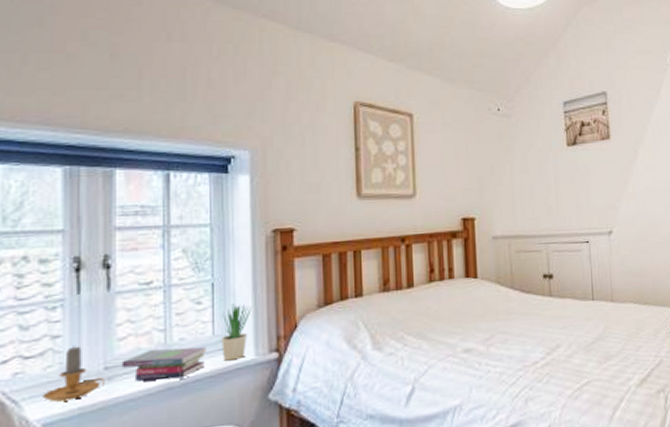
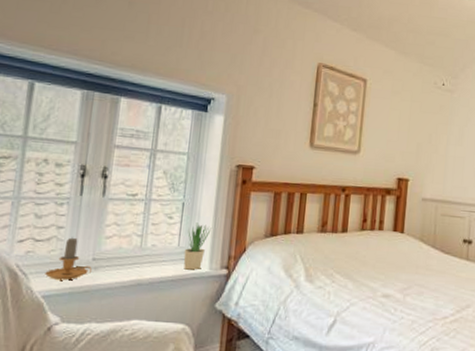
books: present [121,347,206,382] -> none [105,249,171,278]

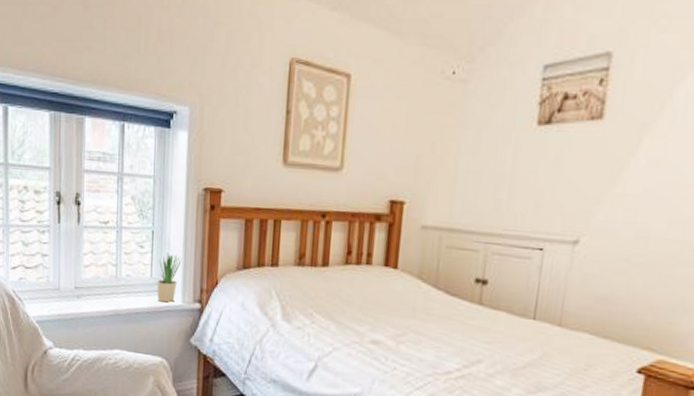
candle: present [45,237,92,281] -> none [37,265,75,308]

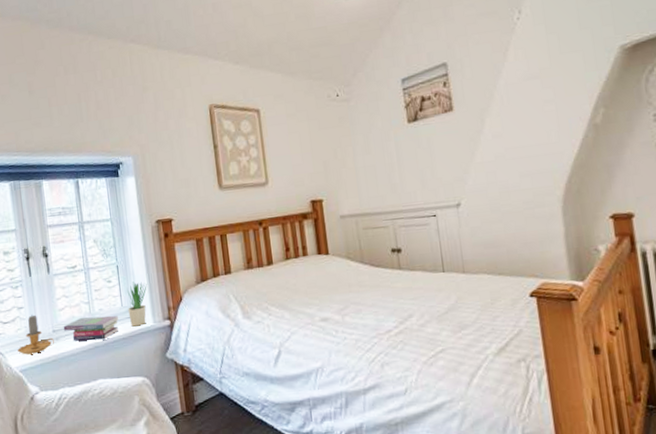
candle: none [37,265,75,308] -> present [17,314,54,355]
books: none [86,279,145,309] -> present [63,316,118,341]

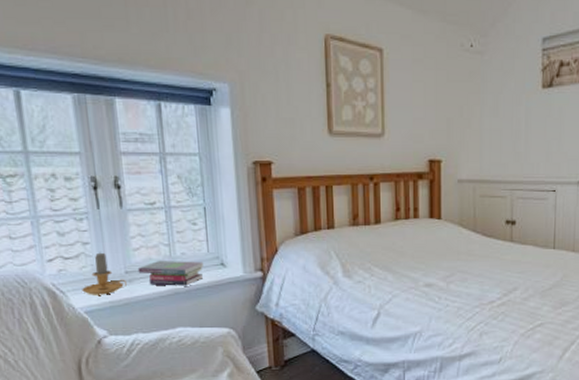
potted plant: present [127,281,147,327] -> none [215,226,239,275]

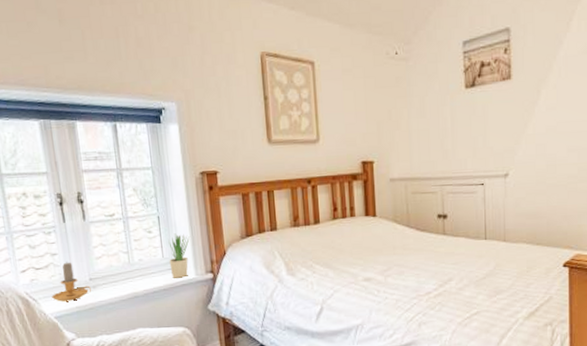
books: present [137,260,203,286] -> none [100,266,159,291]
potted plant: none [215,226,239,275] -> present [168,233,190,278]

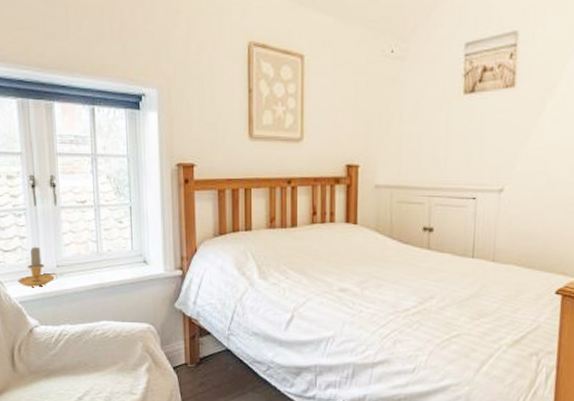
potted plant: present [168,233,190,278] -> none [138,225,161,272]

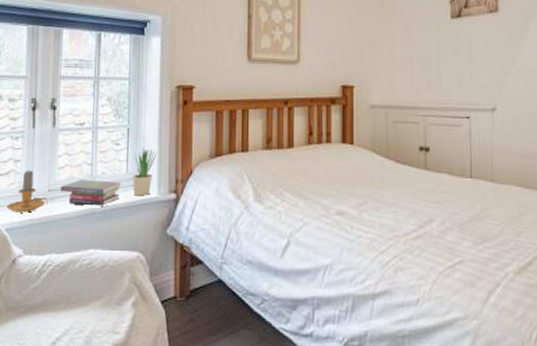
books: none [68,255,127,282] -> present [60,179,121,206]
potted plant: none [138,225,161,272] -> present [132,147,157,196]

